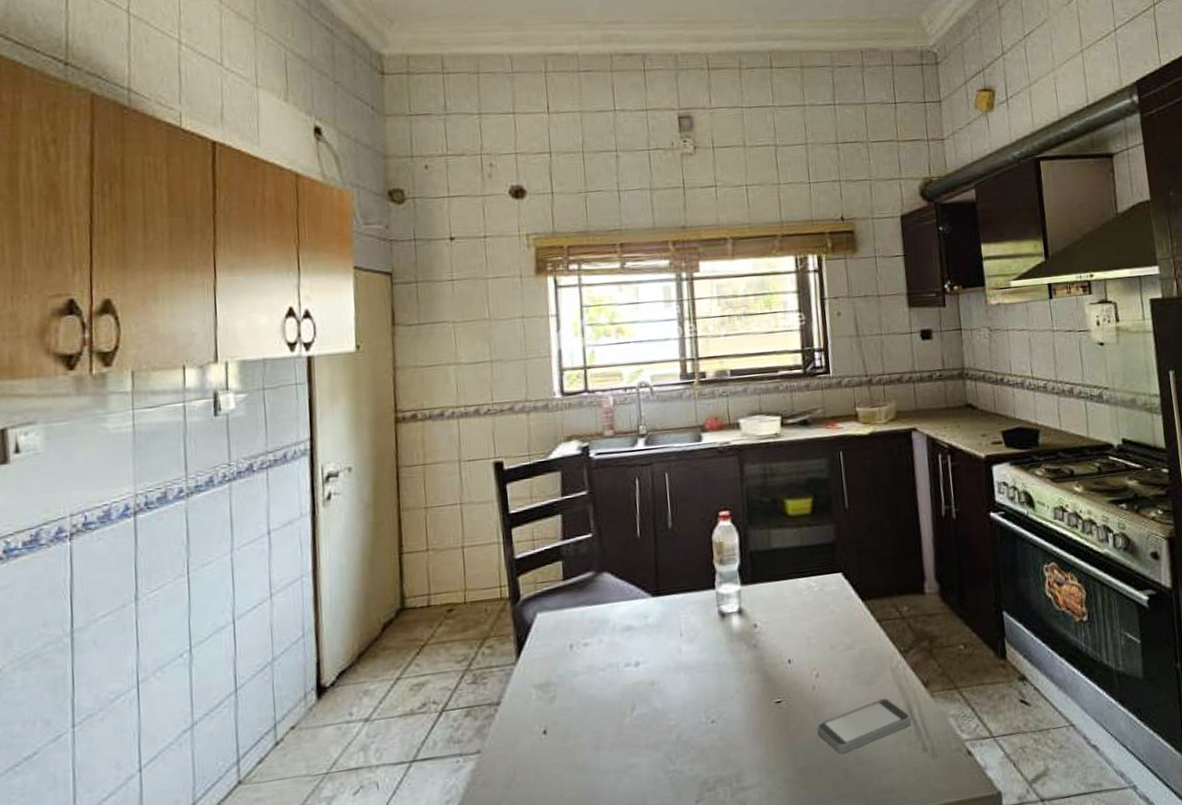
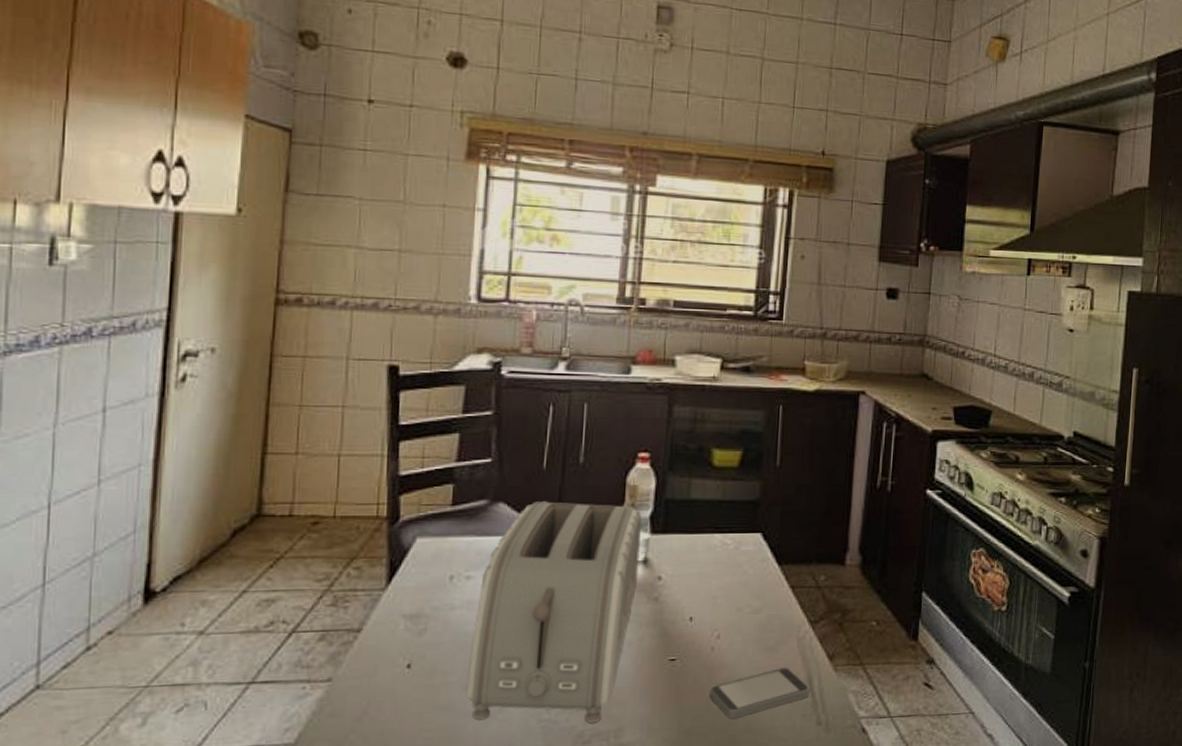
toaster: none [597,561,737,778] -> present [468,501,643,724]

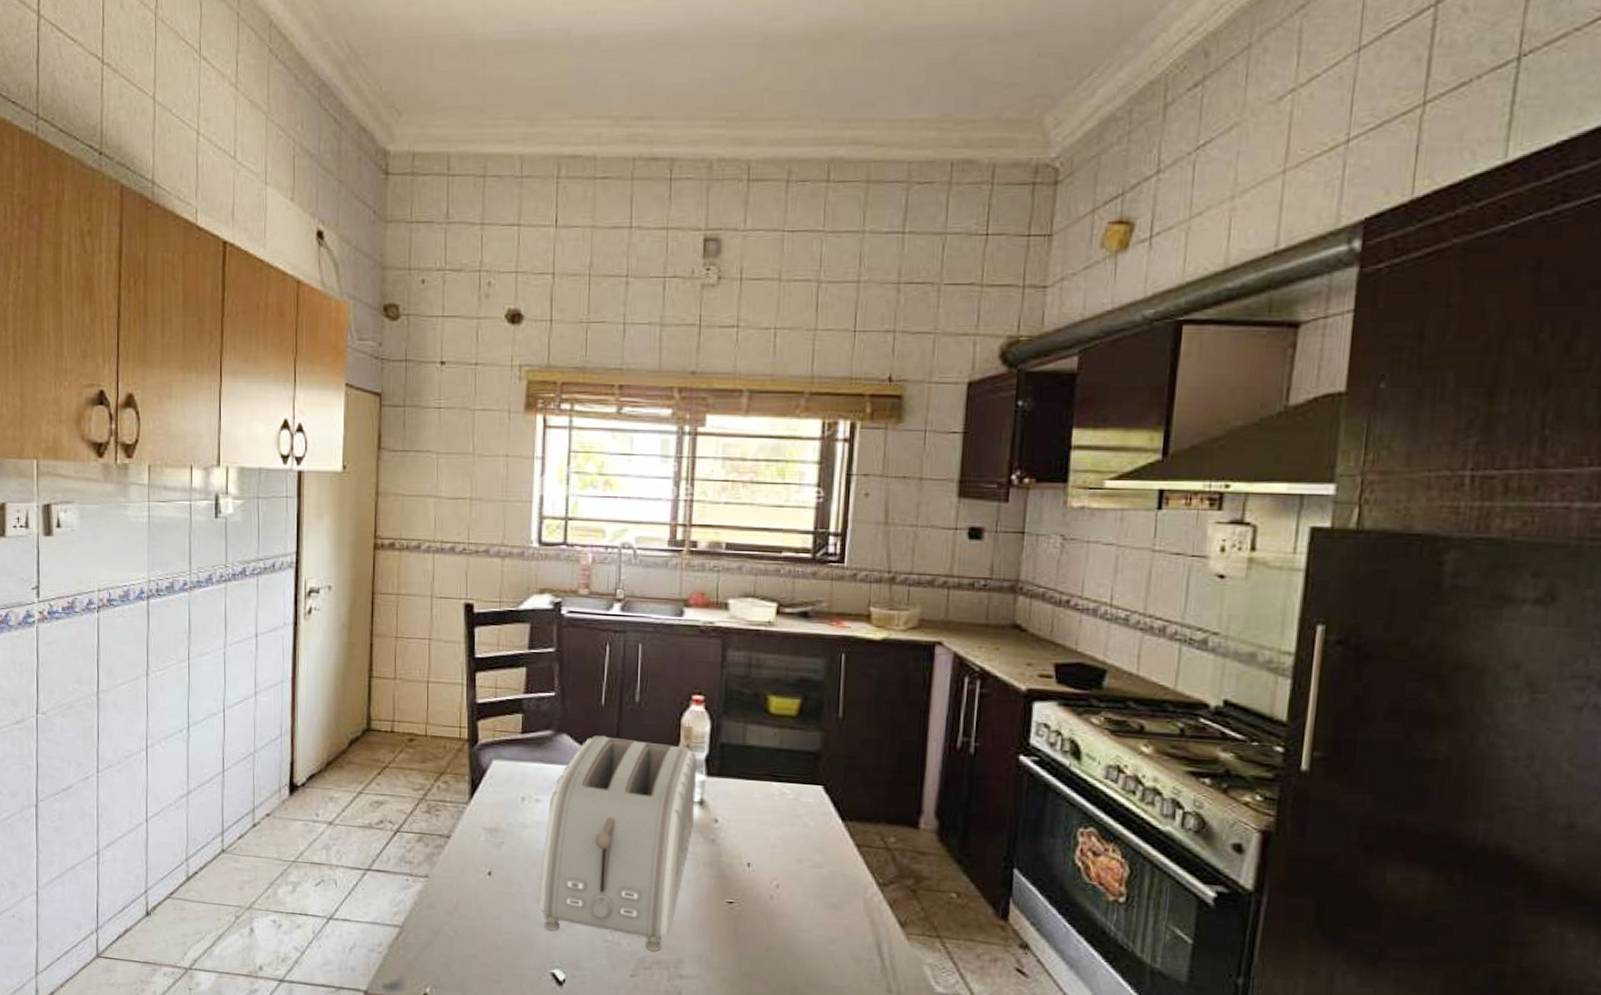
smartphone: present [709,667,809,719] -> none [768,926,878,971]

